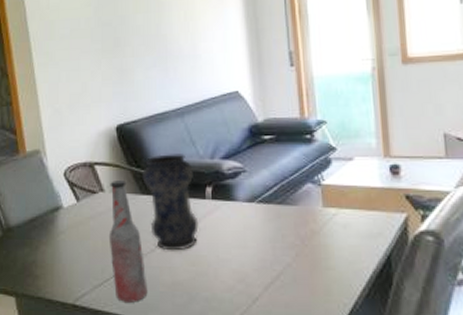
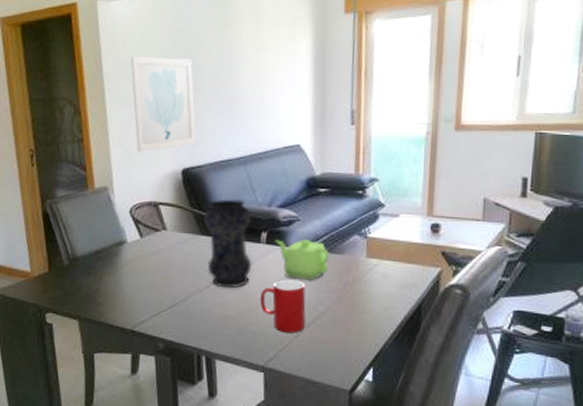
wall art: none [57,13,129,111] -> present [131,57,196,152]
bottle: present [108,181,148,303] -> none [168,221,201,332]
cup: none [210,237,263,297] -> present [260,279,306,333]
teapot: none [221,192,284,236] -> present [274,239,330,280]

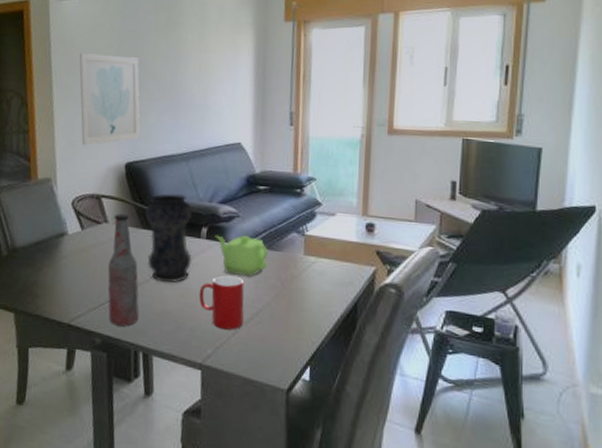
bottle: none [168,221,201,332] -> present [107,214,139,327]

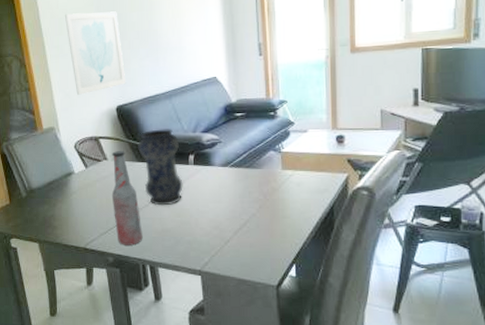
cup: present [198,275,245,330] -> none [192,194,233,240]
teapot: present [214,235,268,276] -> none [201,158,251,193]

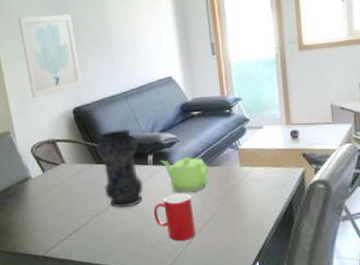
bottle: present [111,151,143,246] -> none [69,153,104,251]
cup: none [192,194,233,240] -> present [153,193,195,241]
teapot: none [201,158,251,193] -> present [160,157,210,192]

